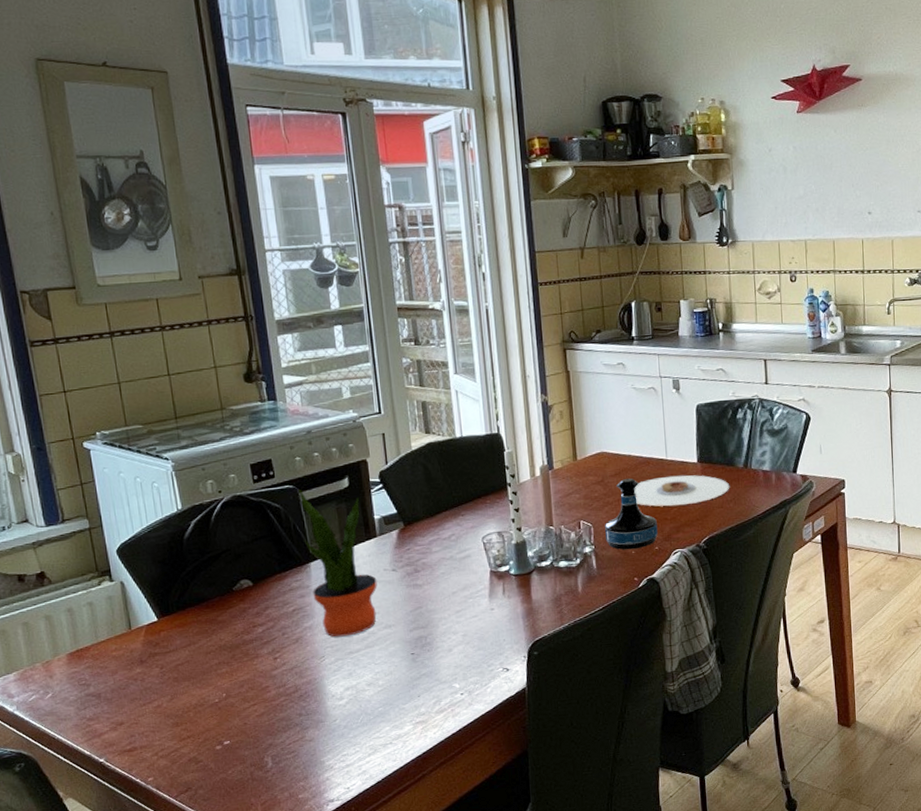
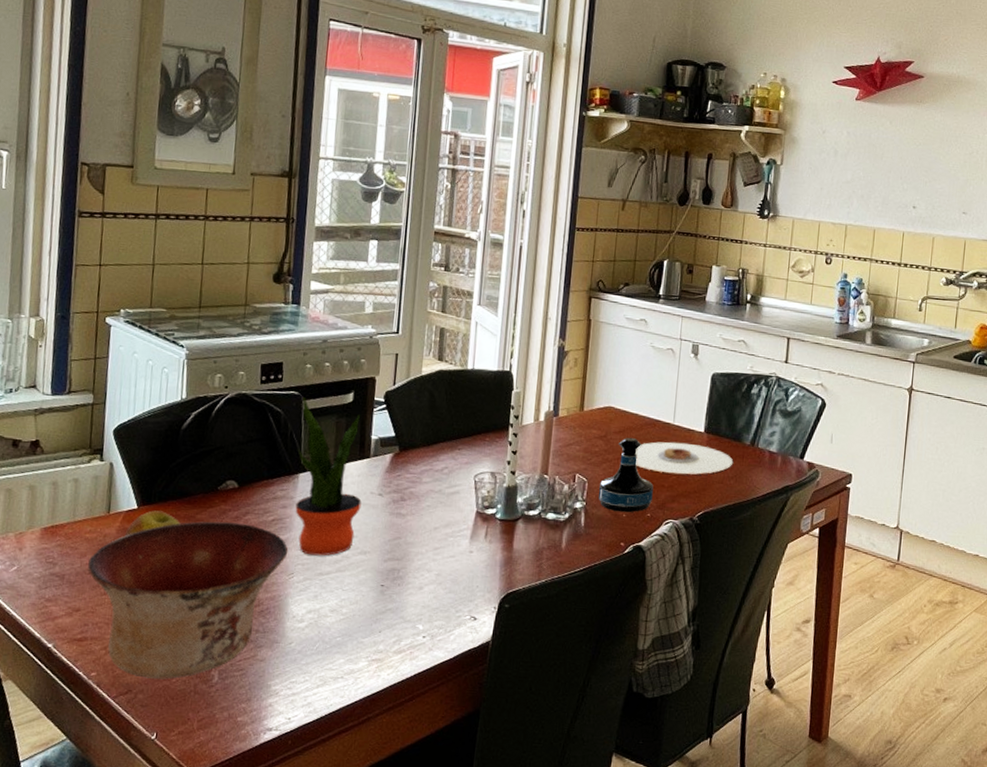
bowl: none [121,618,315,775] -> present [88,521,288,680]
apple: none [151,619,204,649] -> present [124,510,181,536]

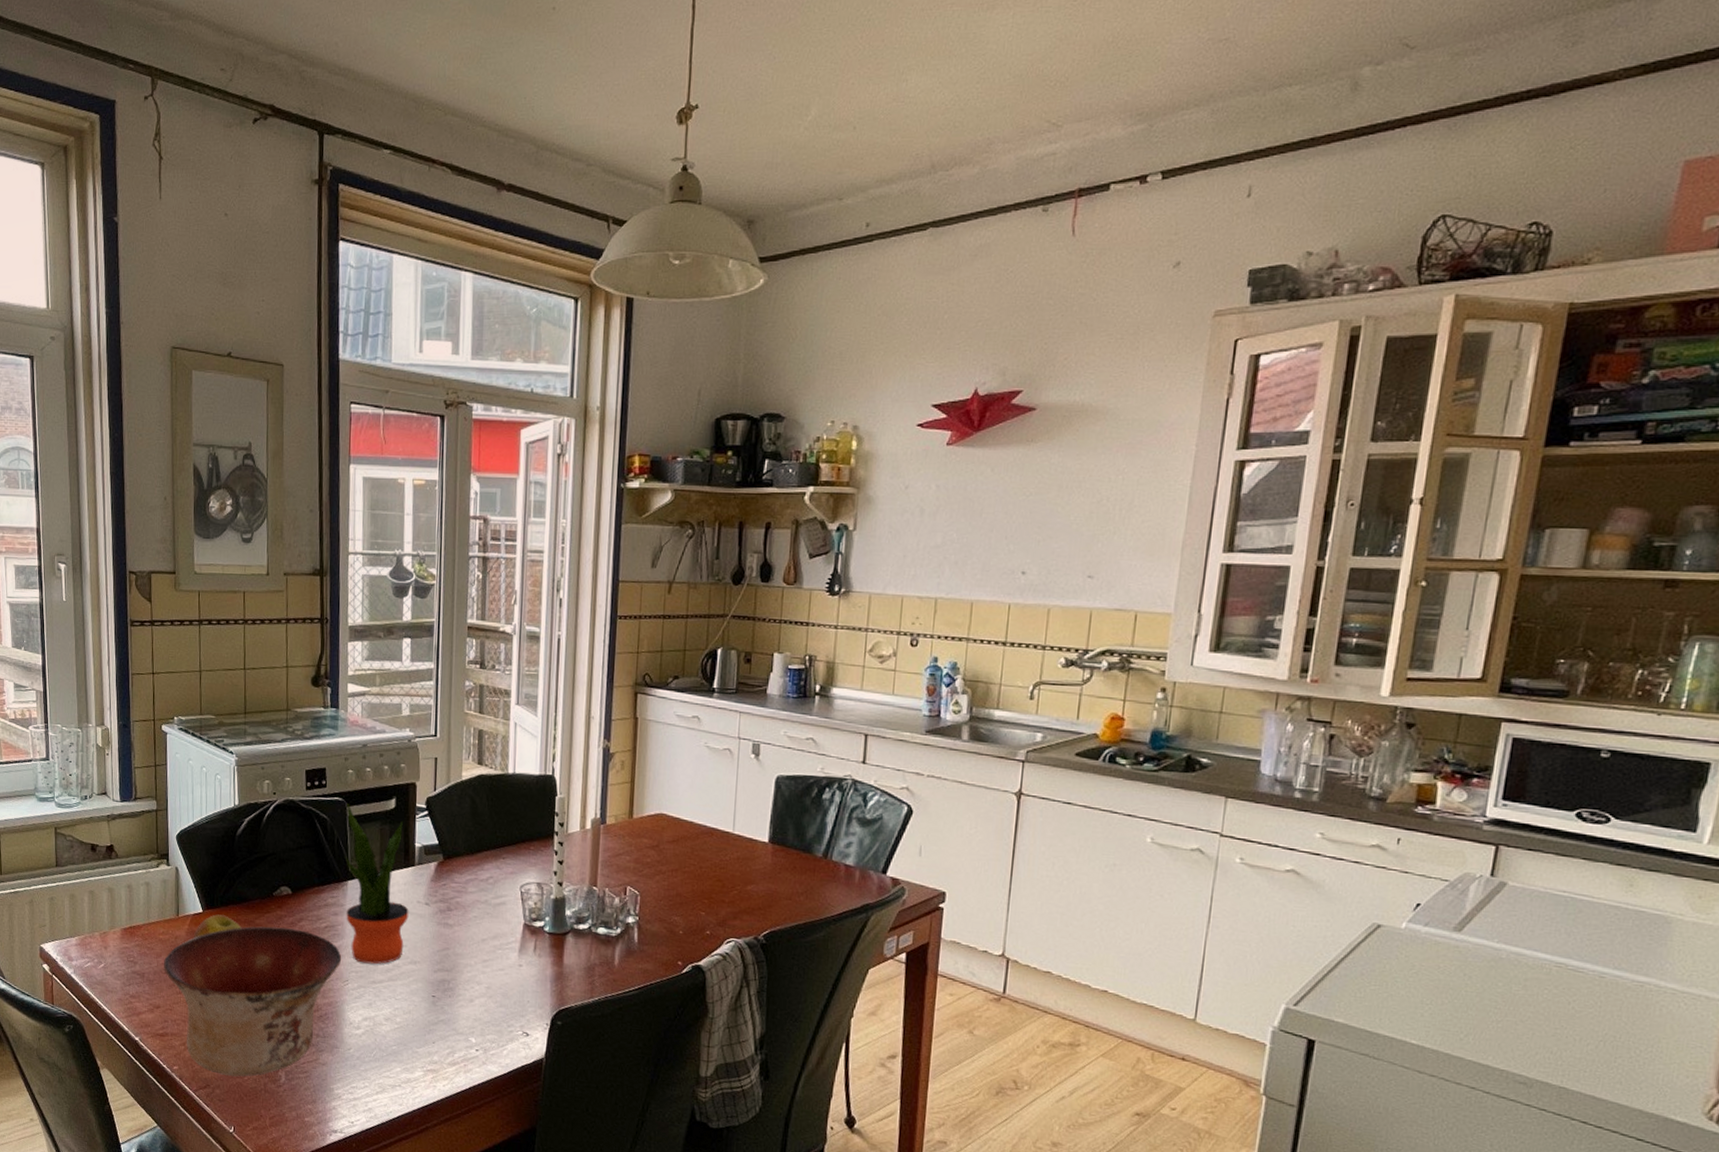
tequila bottle: present [599,437,654,513] -> none [652,847,713,929]
plate: present [635,441,734,475] -> none [691,852,803,890]

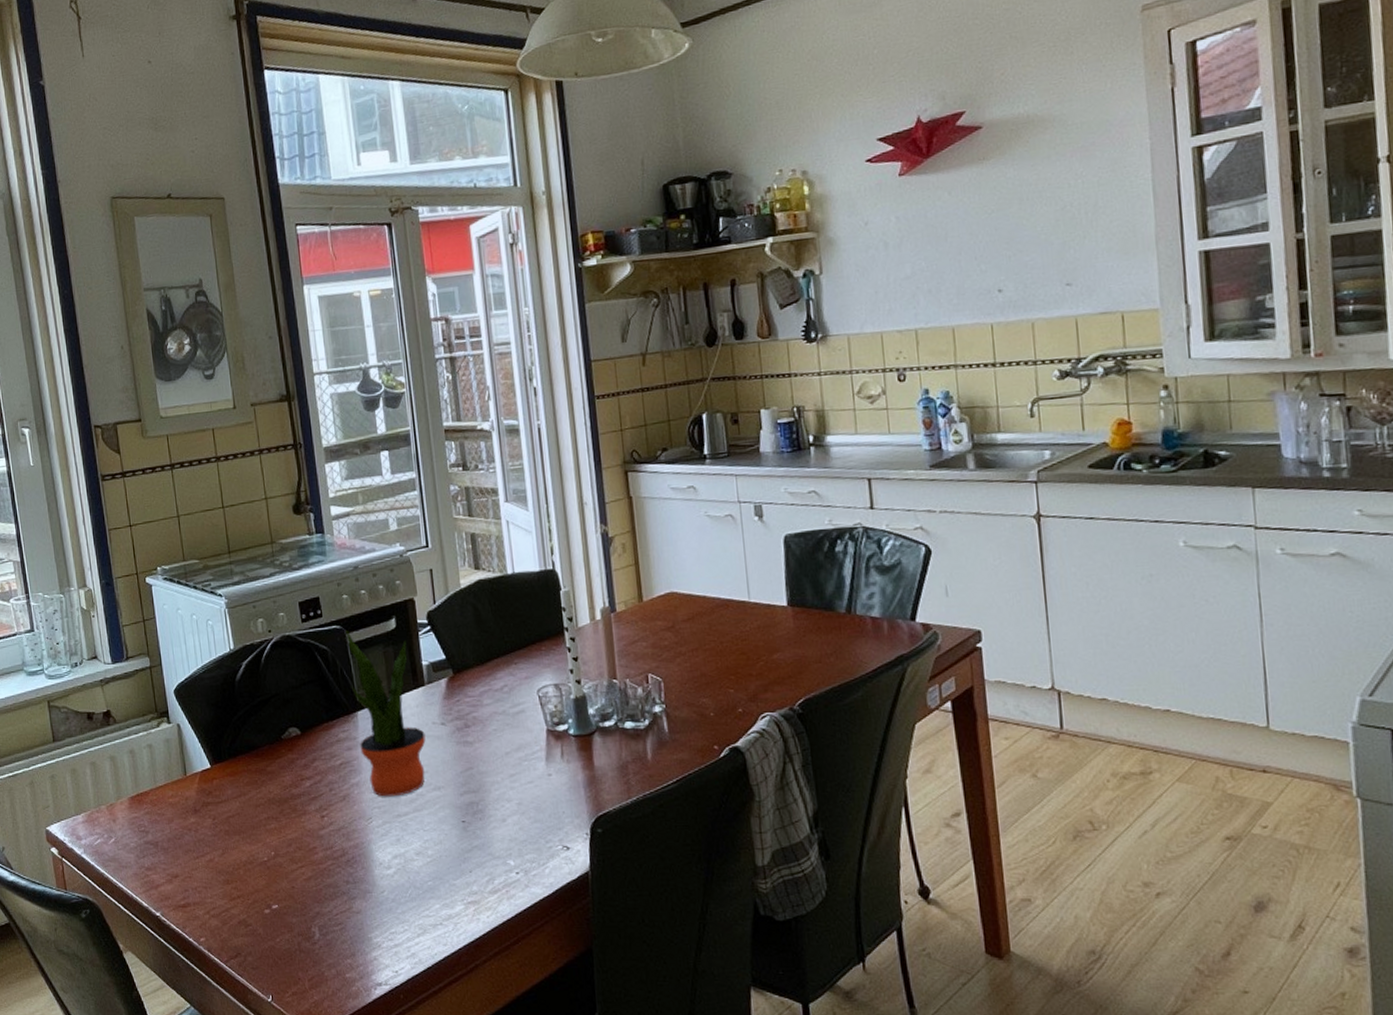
bowl: present [164,926,342,1077] -> none [176,771,362,940]
apple: present [193,914,242,939] -> none [204,767,254,797]

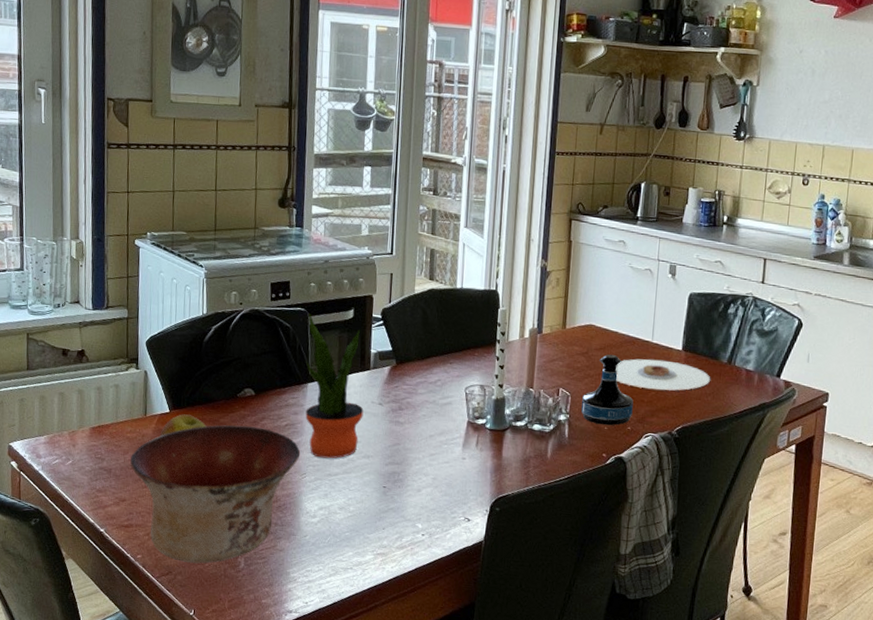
bowl: none [176,771,362,940] -> present [130,425,301,564]
apple: none [204,767,254,797] -> present [159,414,207,437]
tequila bottle: none [677,623,741,711] -> present [581,354,634,426]
plate: none [711,621,830,660] -> present [616,359,711,391]

